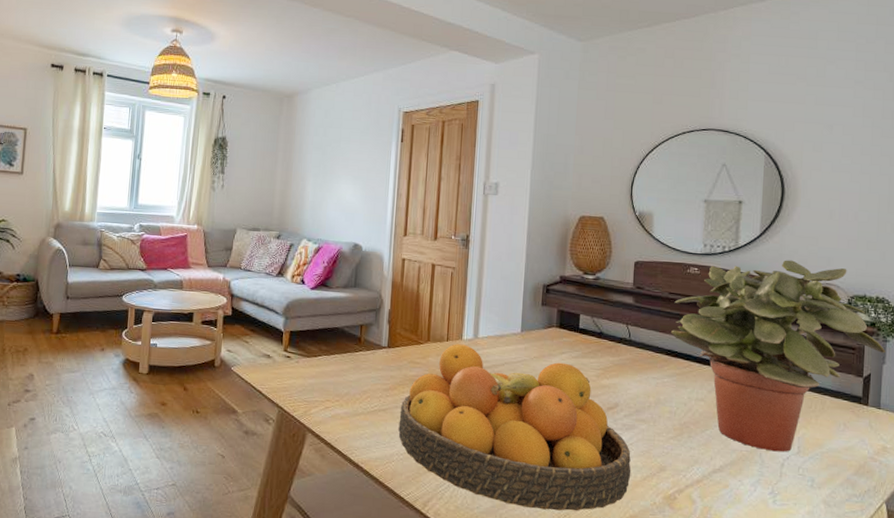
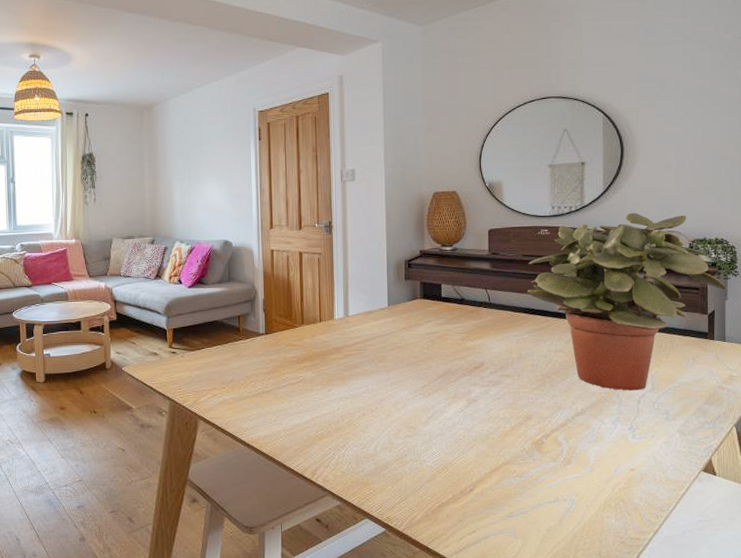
fruit bowl: present [398,344,631,511] -> none [282,323,501,466]

